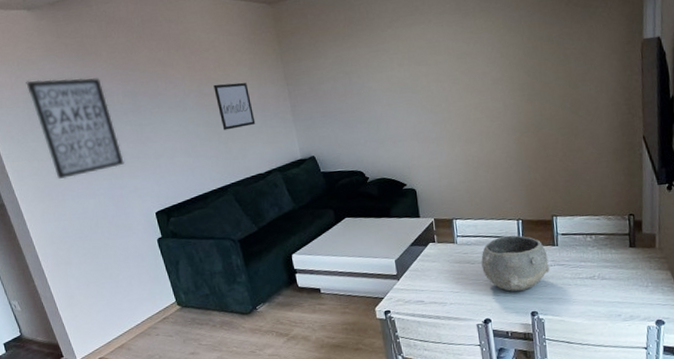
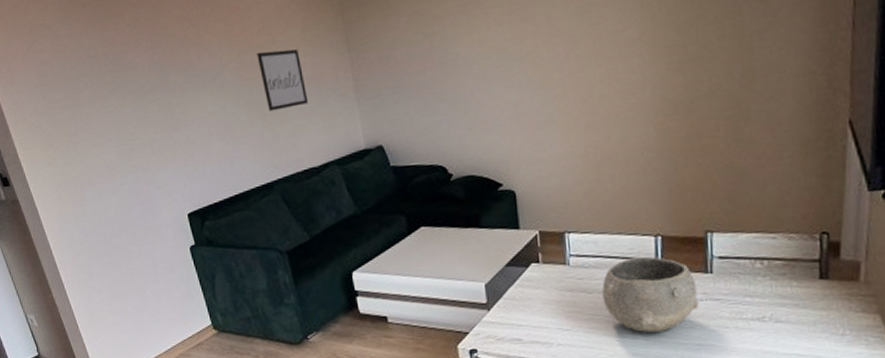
wall art: present [26,77,124,179] -> none [39,45,151,171]

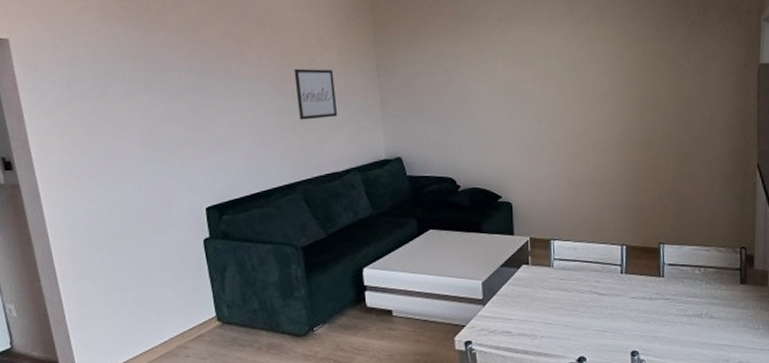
bowl: present [602,256,700,333] -> none [579,262,655,326]

